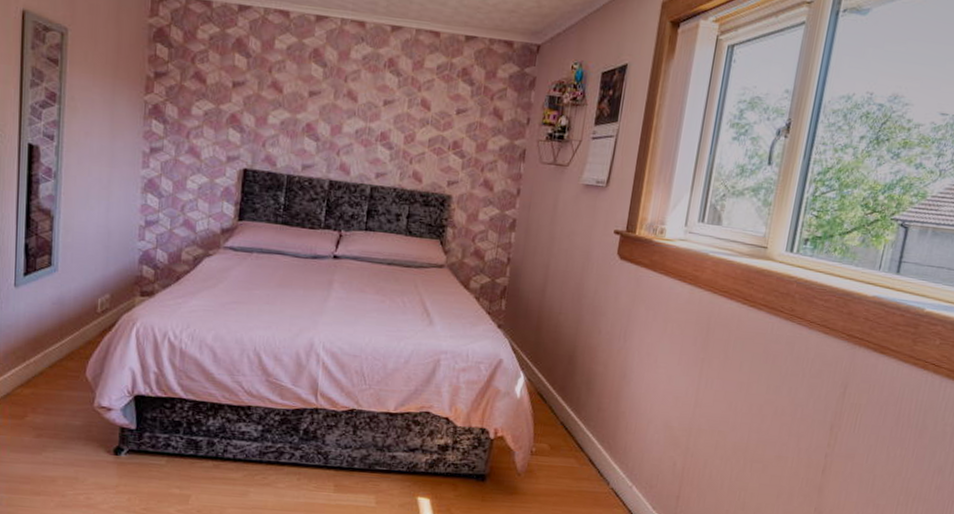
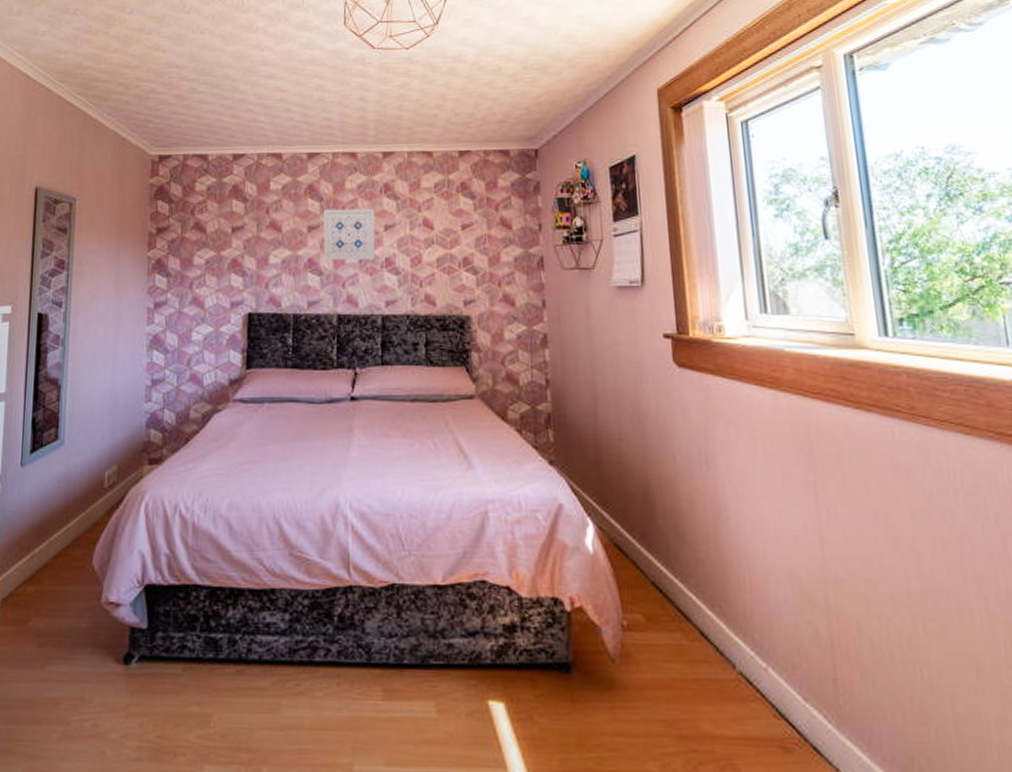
wall art: none [322,76,376,133] -> present [324,208,375,261]

